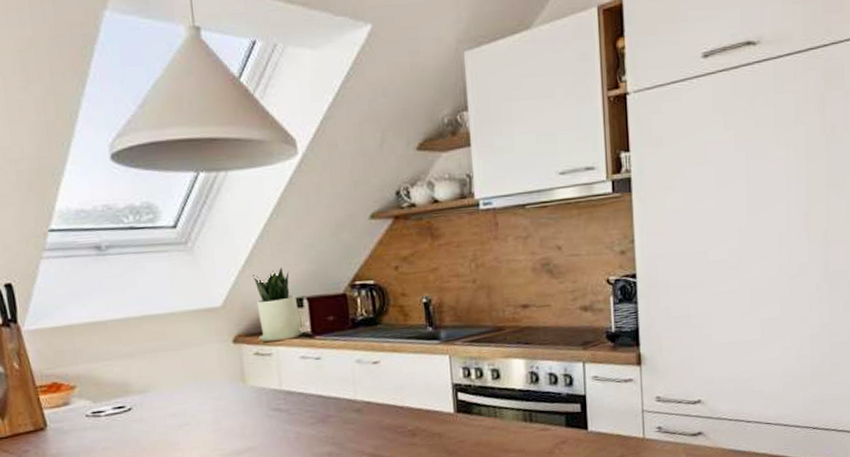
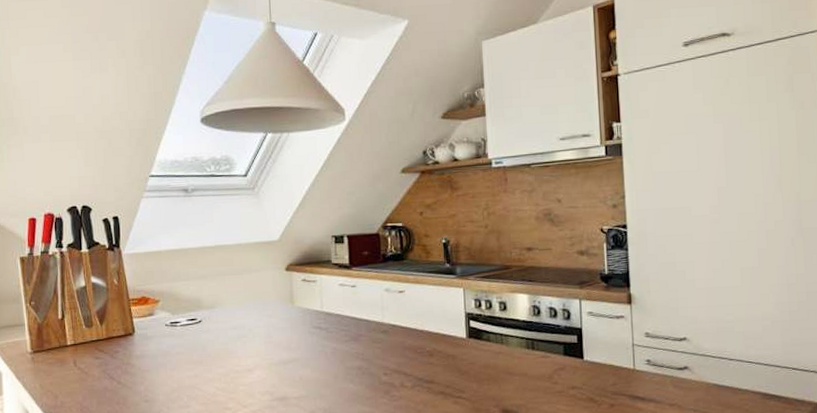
planter: present [252,267,307,343] -> none [304,210,345,271]

